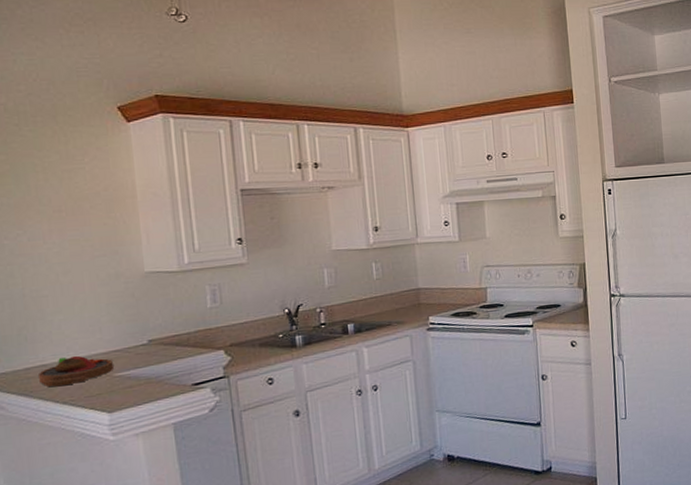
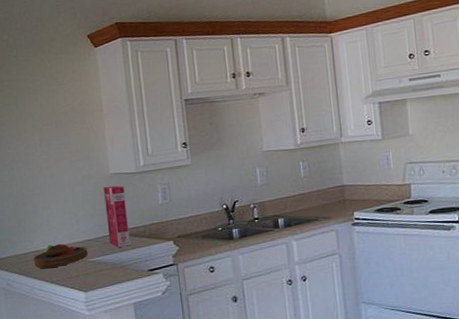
cereal box: none [136,286,171,359] -> present [103,185,131,247]

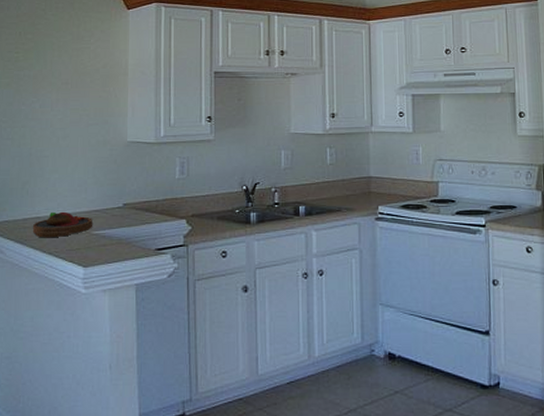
cereal box: present [103,185,131,247] -> none [117,154,141,221]

